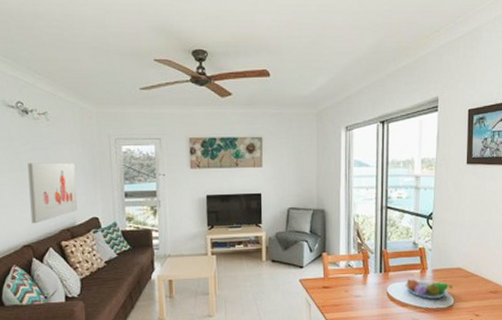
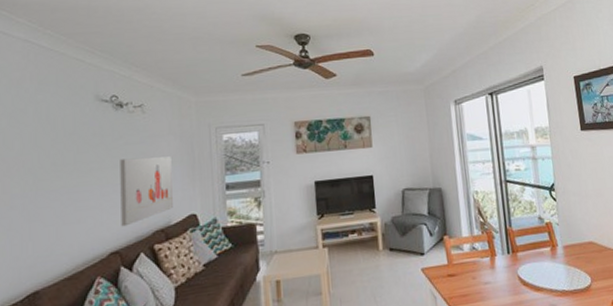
fruit bowl: present [404,278,453,300] -> none [535,257,588,280]

